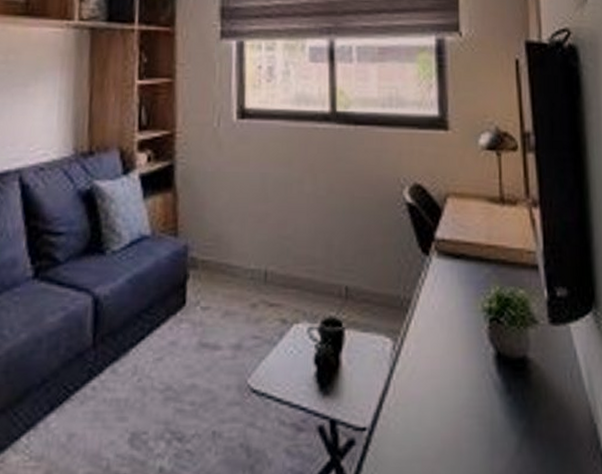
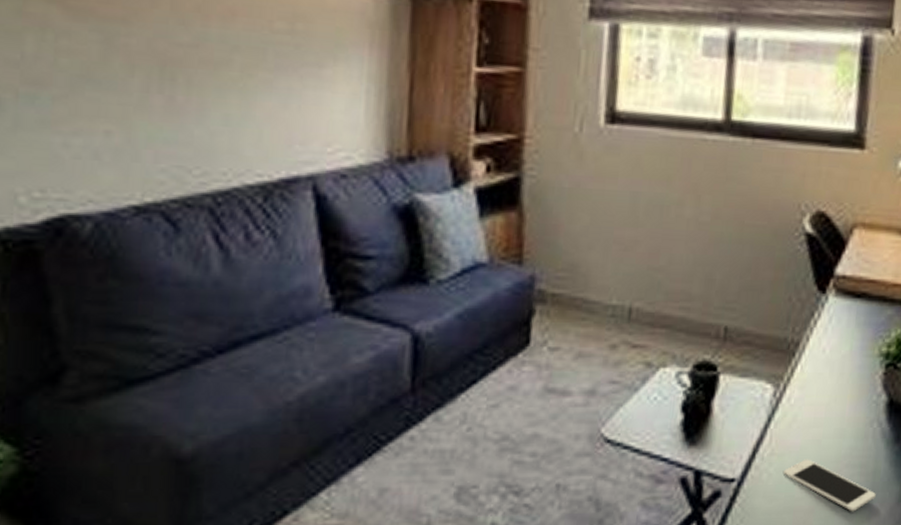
cell phone: none [408,409,496,462] -> present [782,459,876,512]

